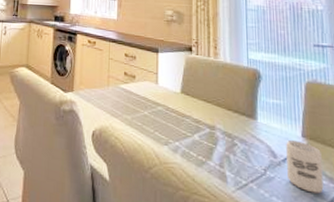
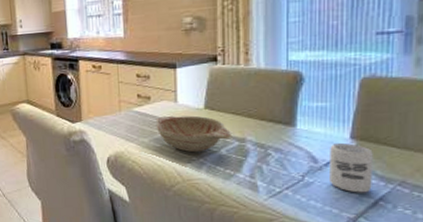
decorative bowl: none [138,96,204,135] -> present [155,115,233,152]

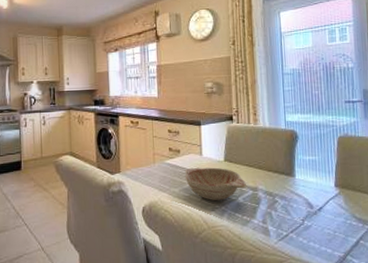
cup: present [330,143,373,193] -> none [321,191,354,234]

